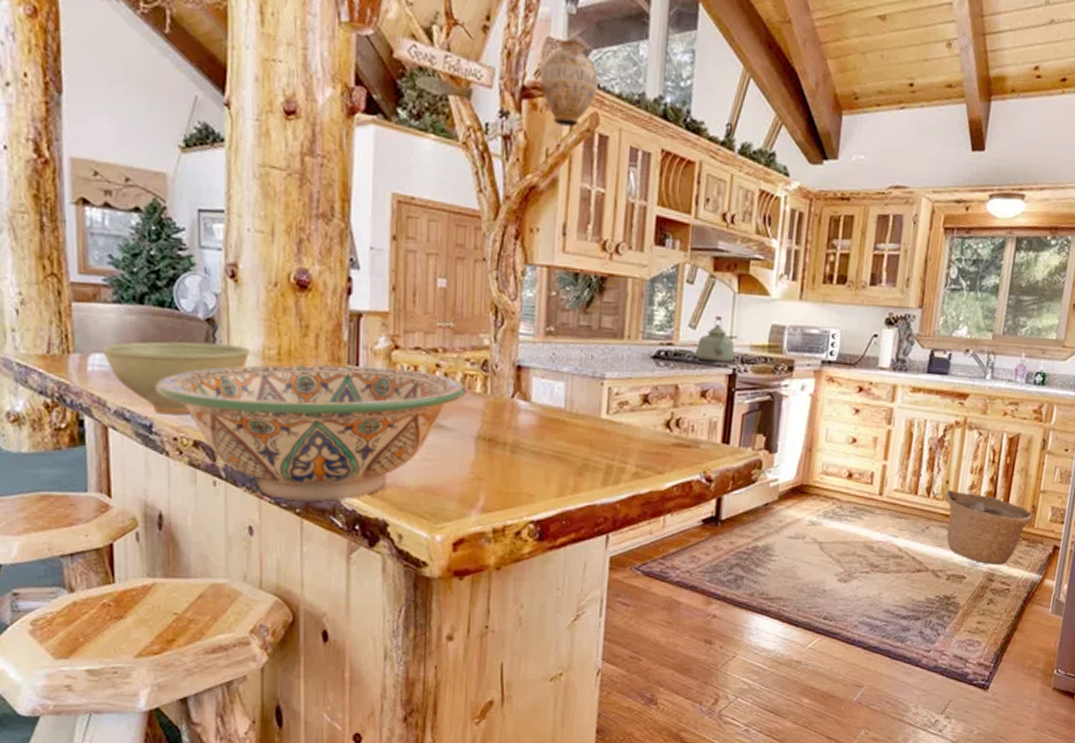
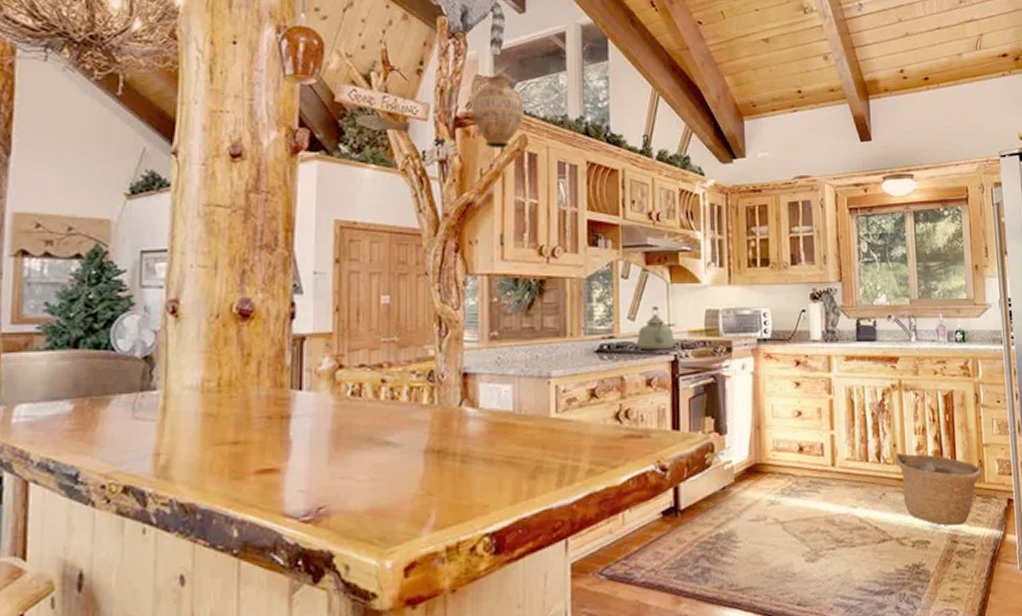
bowl: present [101,341,251,415] -> none [28,380,189,462]
decorative bowl: present [155,364,467,501] -> none [85,388,413,541]

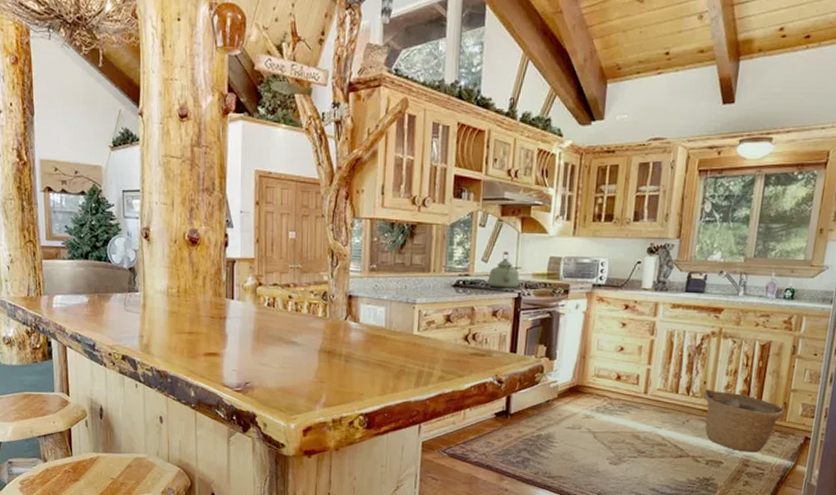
ceramic jug: present [472,76,524,148] -> none [363,44,407,110]

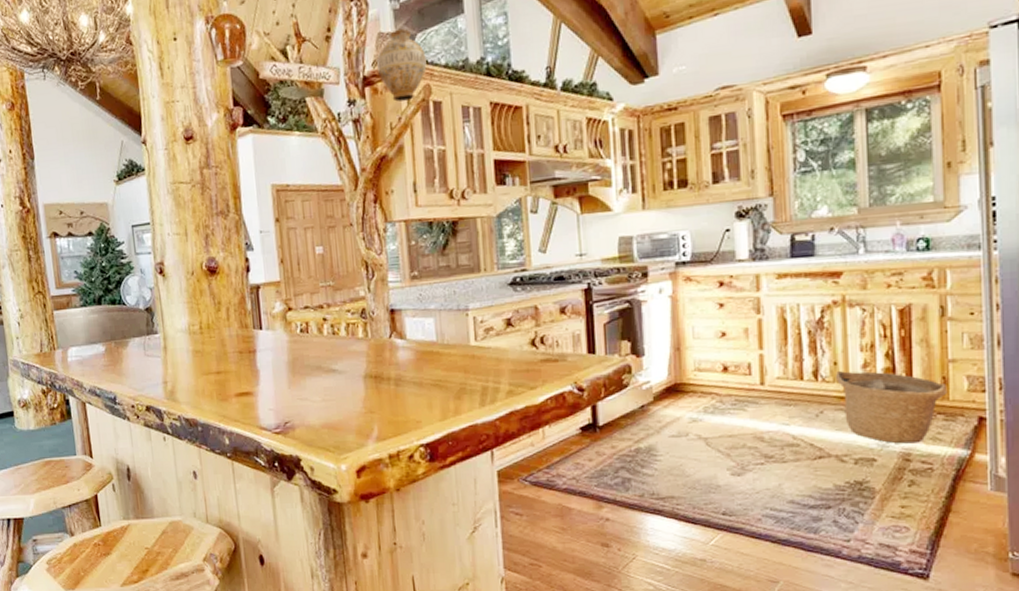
ceramic jug: none [363,44,407,110] -> present [377,29,427,102]
kettle: present [487,251,520,290] -> none [548,237,588,282]

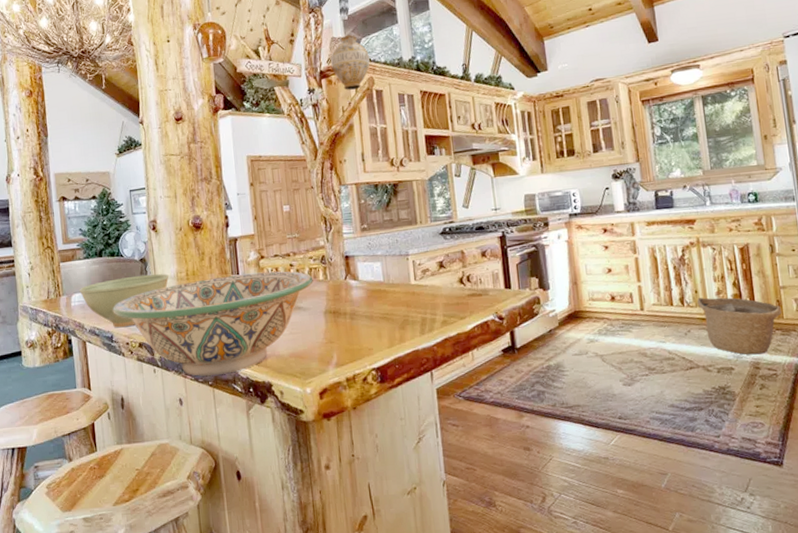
bowl: none [75,326,180,388] -> present [79,273,169,328]
decorative bowl: none [115,326,351,447] -> present [112,271,313,376]

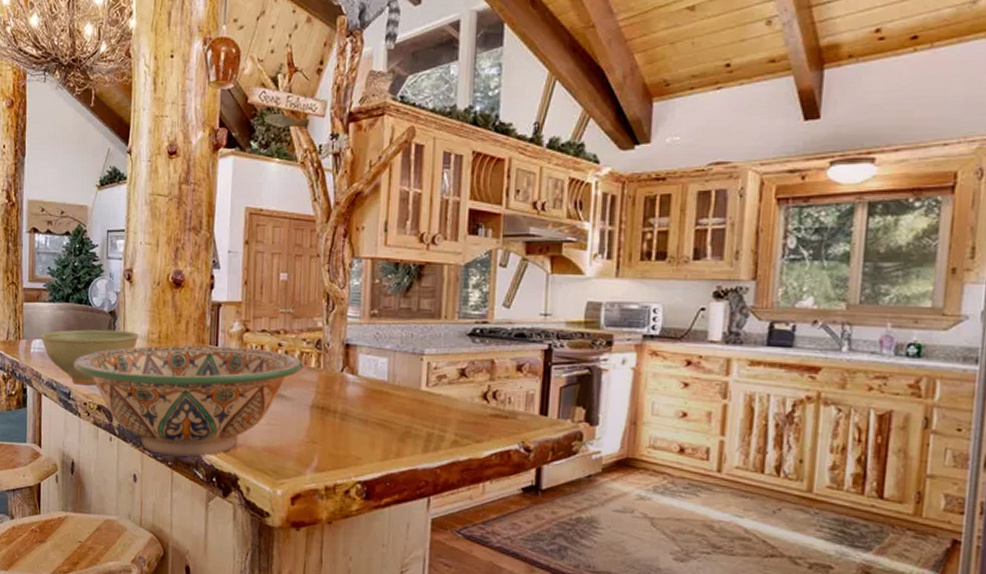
ceramic jug: present [331,35,370,90] -> none [364,70,414,140]
basket: present [697,297,782,355] -> none [799,470,922,557]

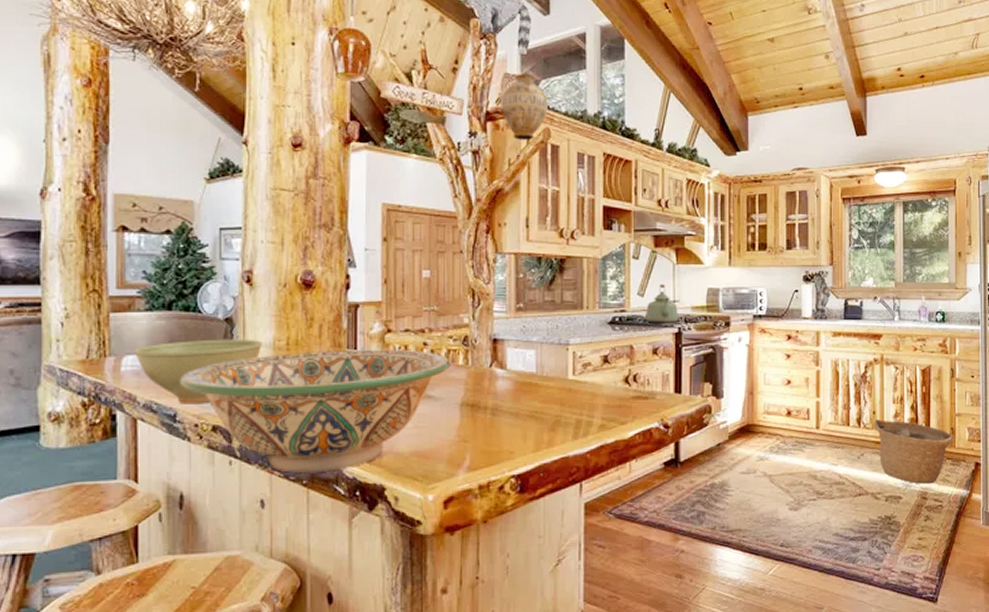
ceramic jug: none [364,70,414,140] -> present [501,74,548,140]
kettle: none [509,294,551,340] -> present [644,283,679,325]
basket: none [799,470,922,557] -> present [873,420,954,484]

